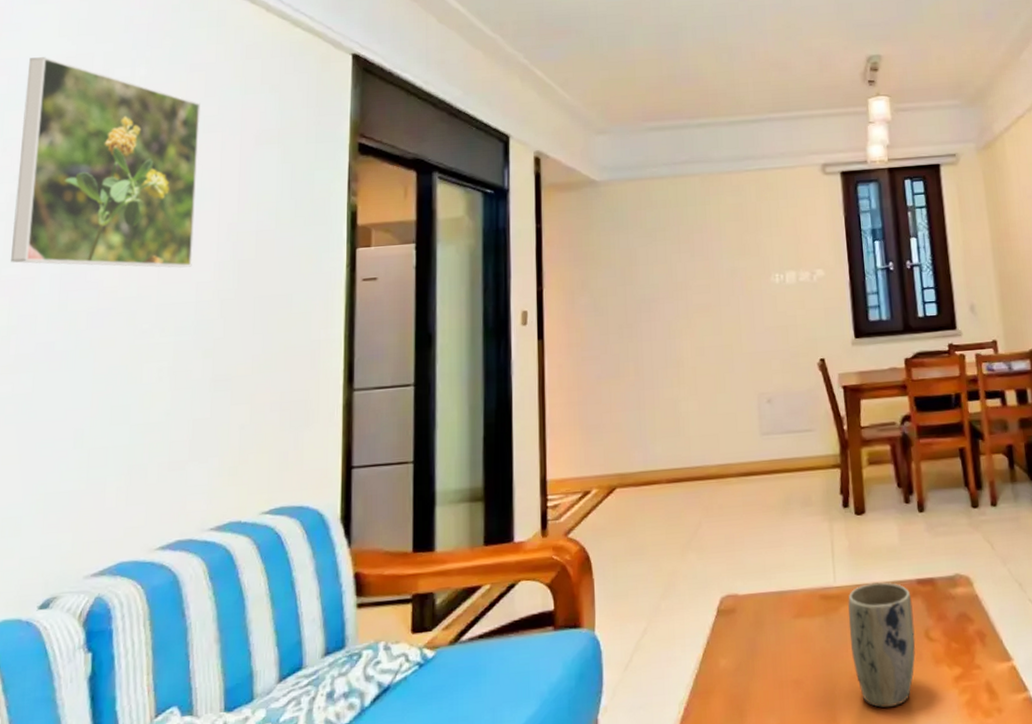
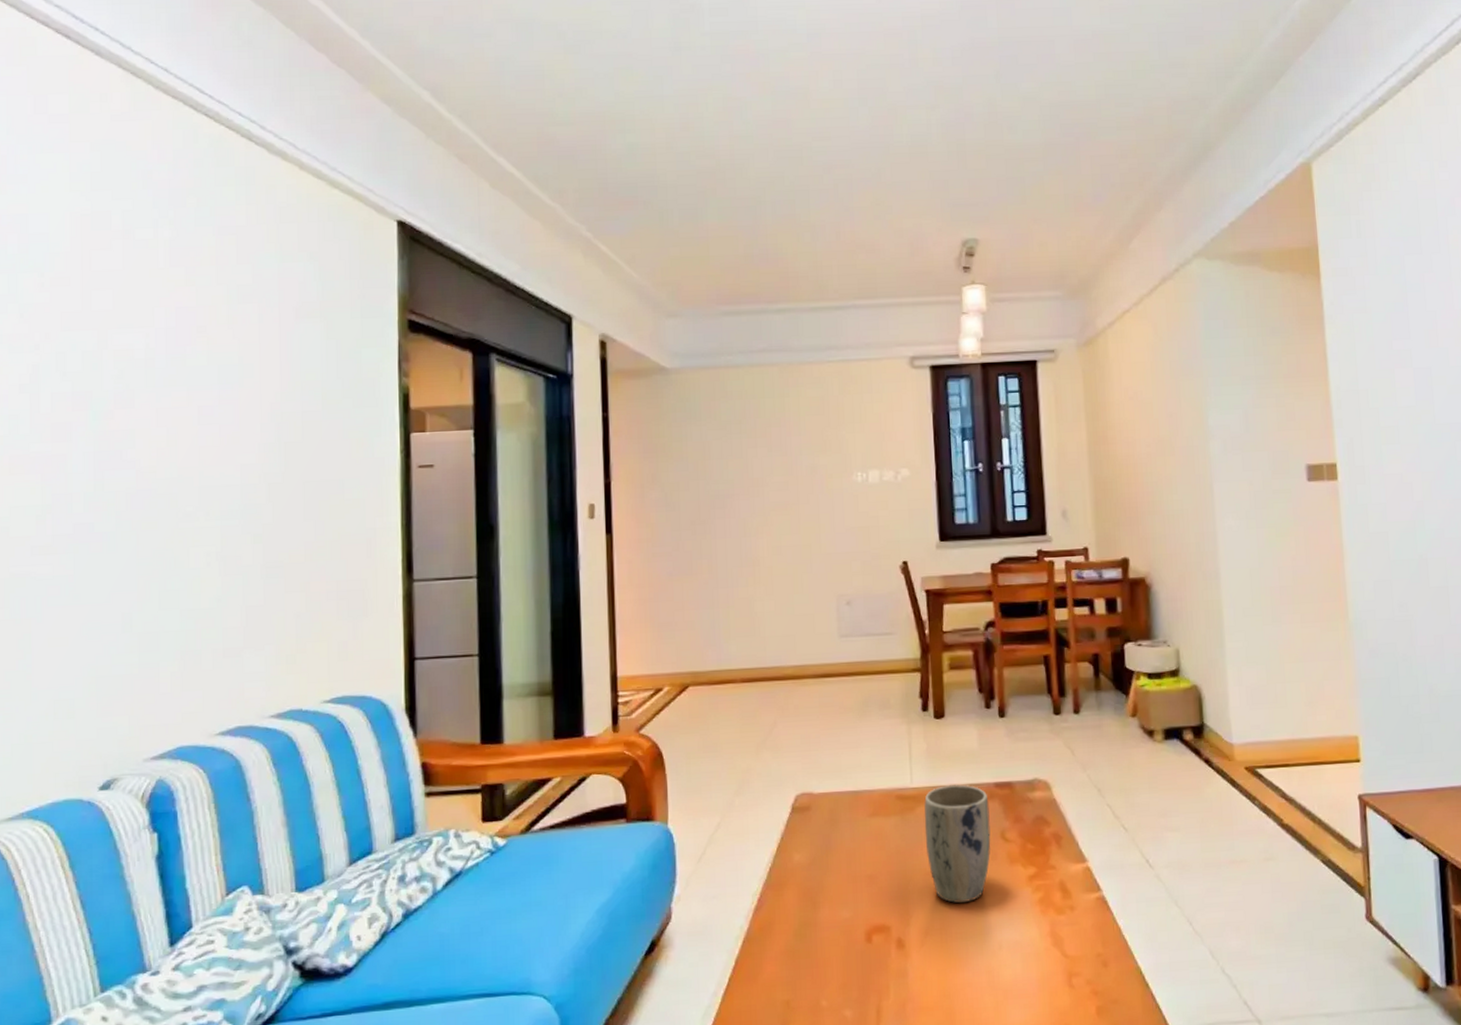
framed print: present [11,57,201,268] -> none [37,214,236,449]

